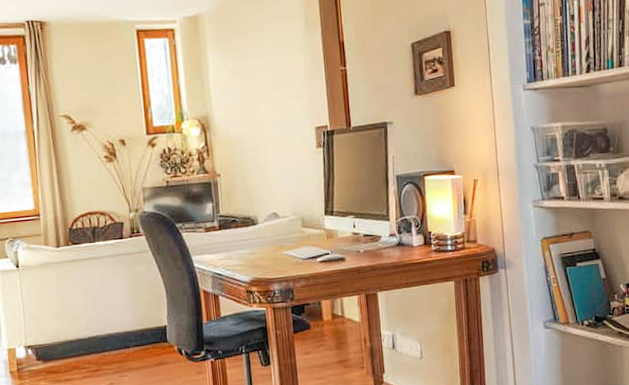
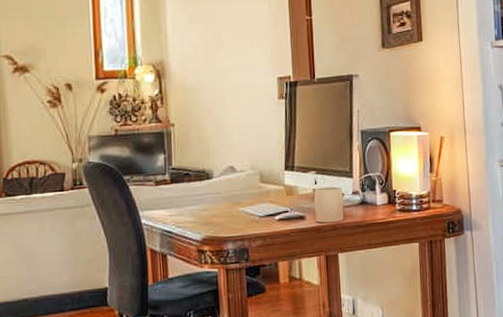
mug: none [353,229,382,265] -> present [313,186,344,224]

